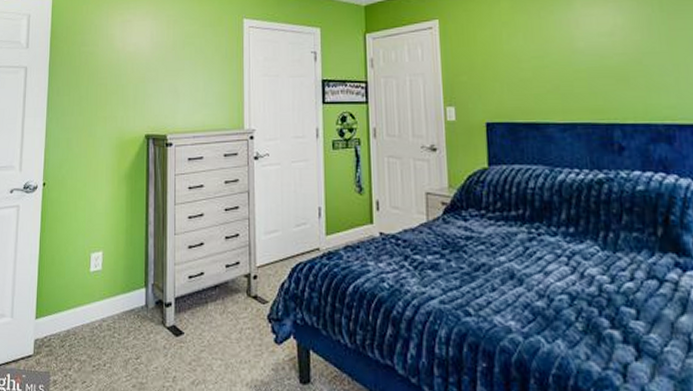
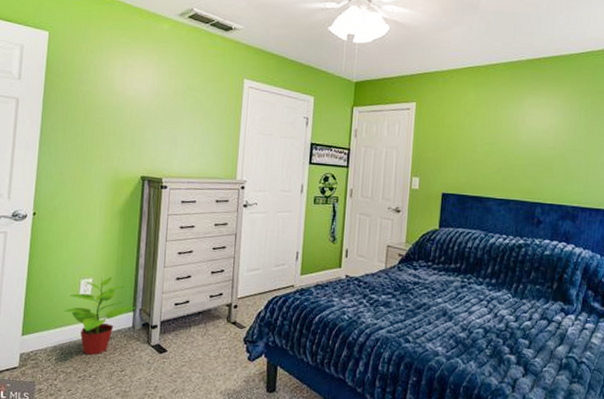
potted plant: none [76,249,148,340] -> present [64,277,136,355]

